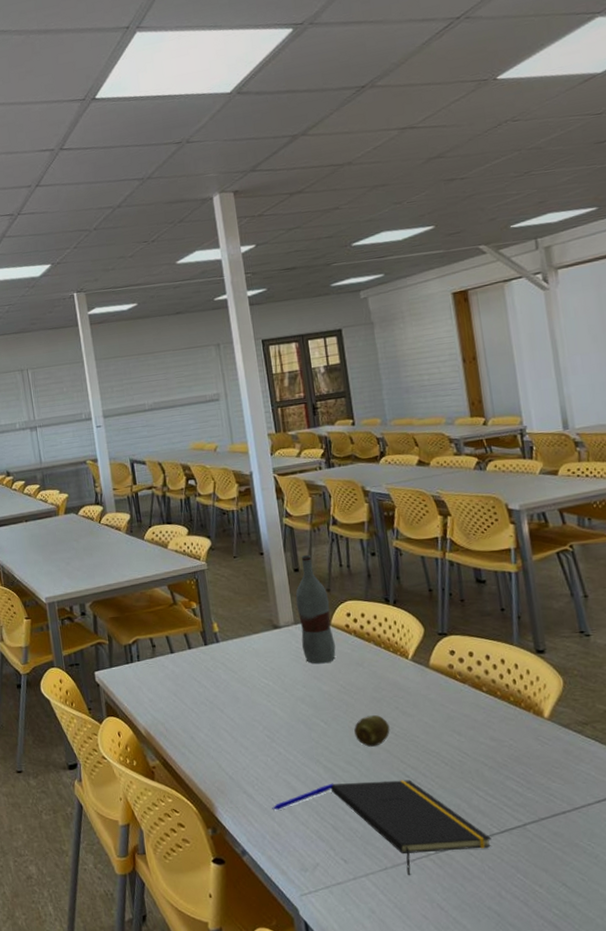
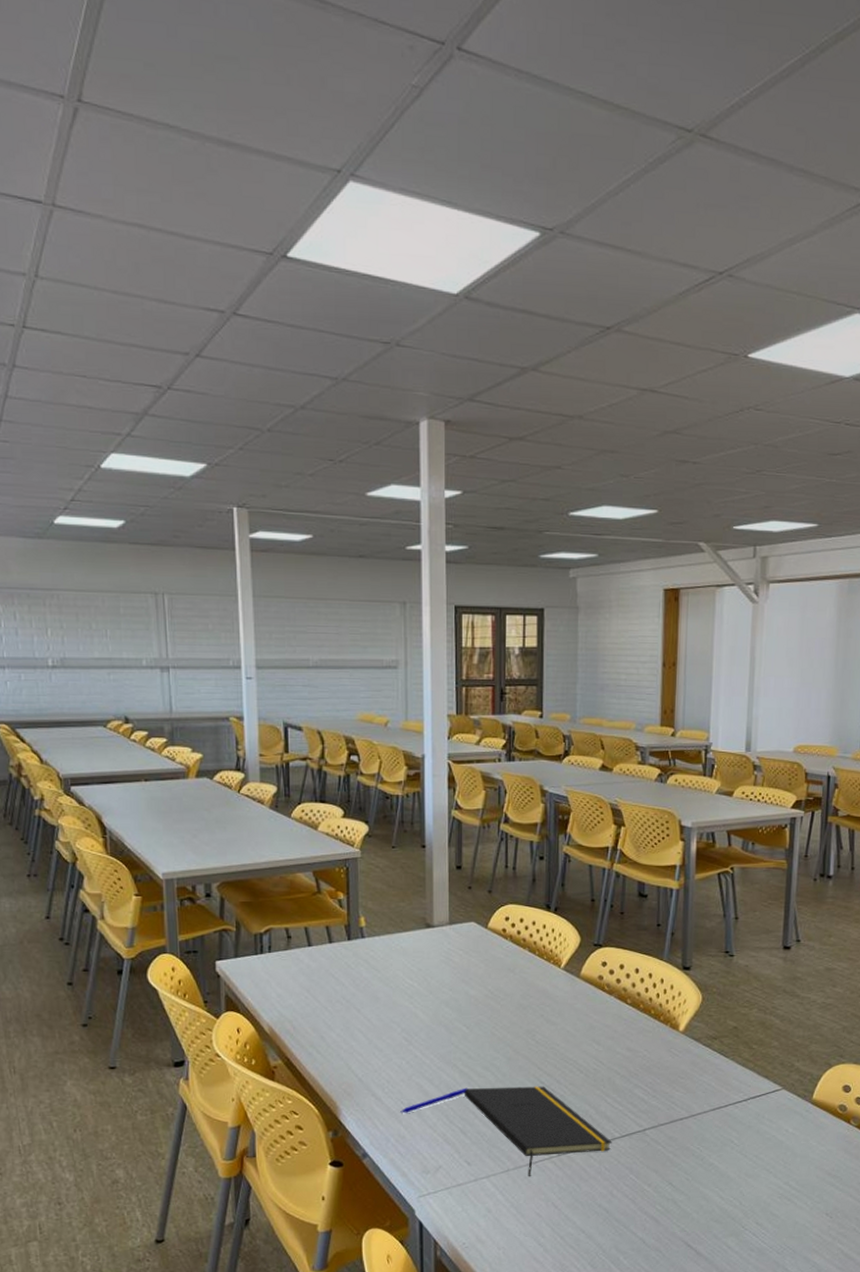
bottle: present [295,555,336,664] -> none [453,853,489,968]
fruit: present [354,715,390,747] -> none [496,1022,532,1053]

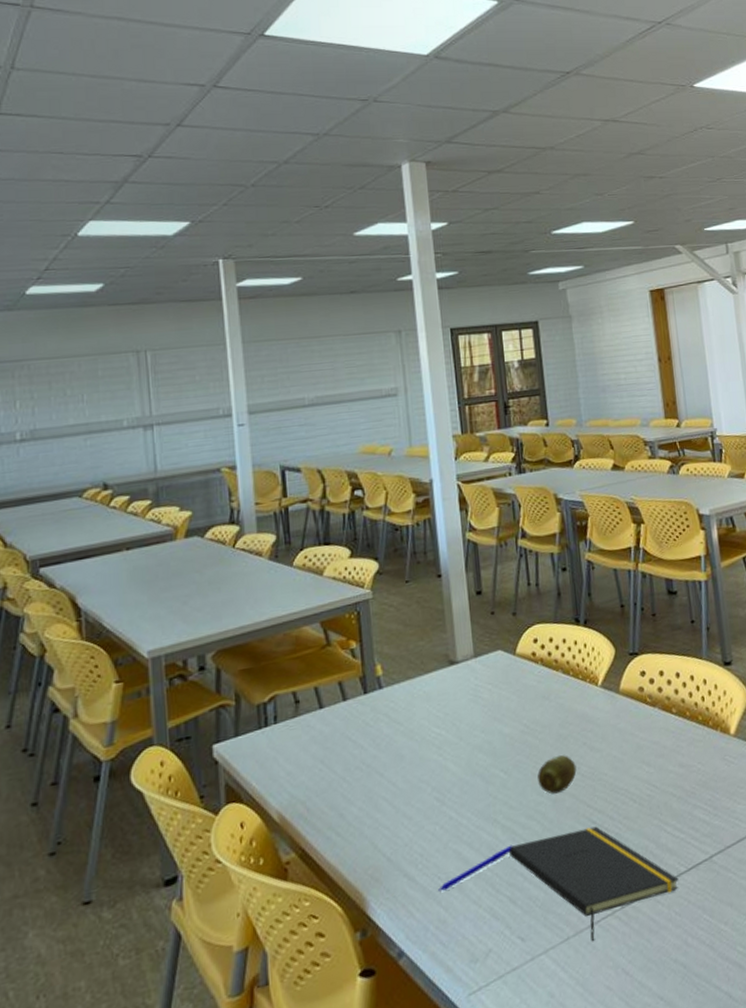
fruit: none [496,1022,532,1053] -> present [537,755,577,794]

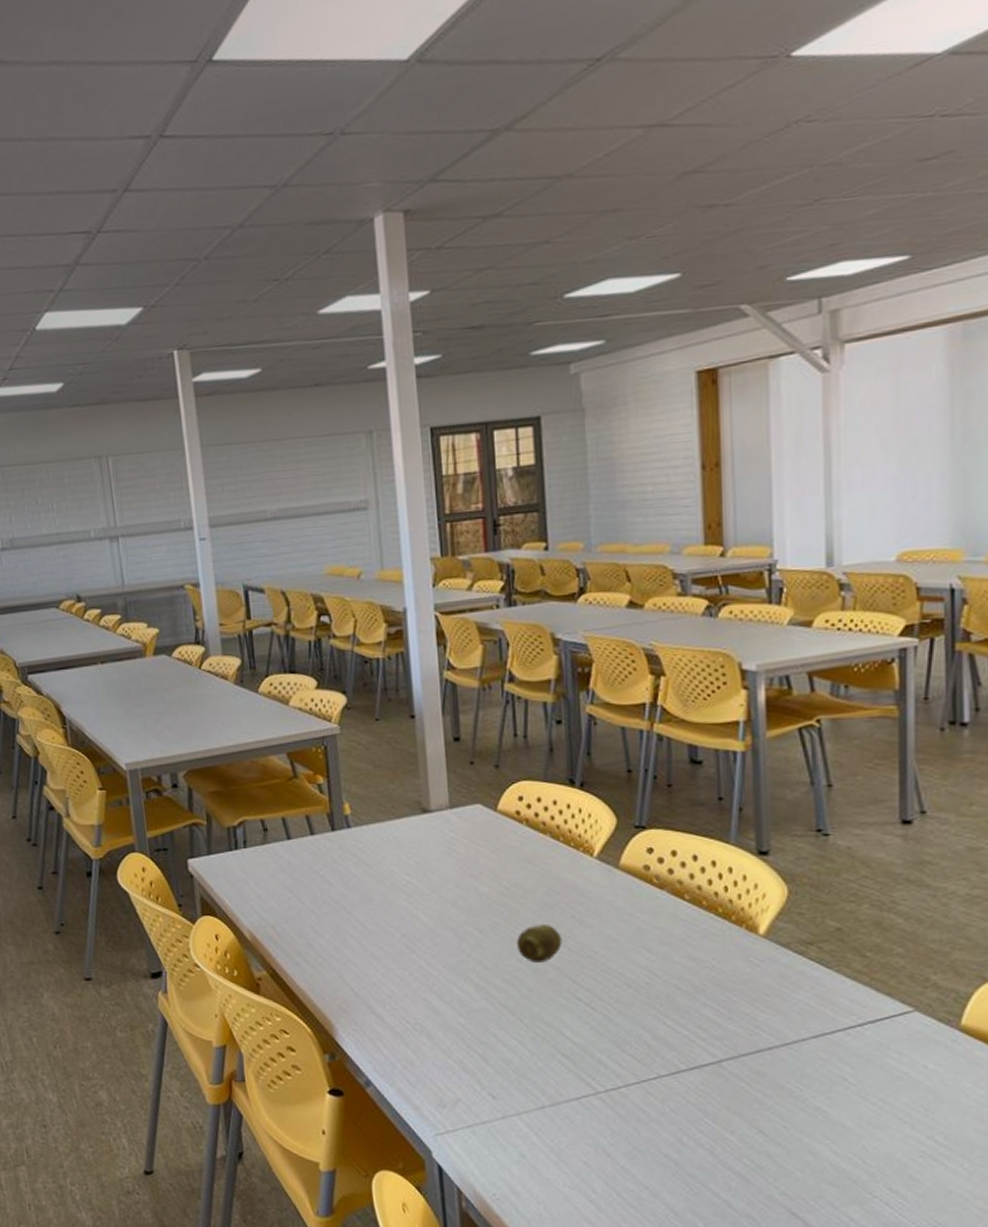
pen: present [438,845,512,892] -> none [406,1005,485,1034]
notepad: present [508,826,679,942] -> none [481,1004,677,1117]

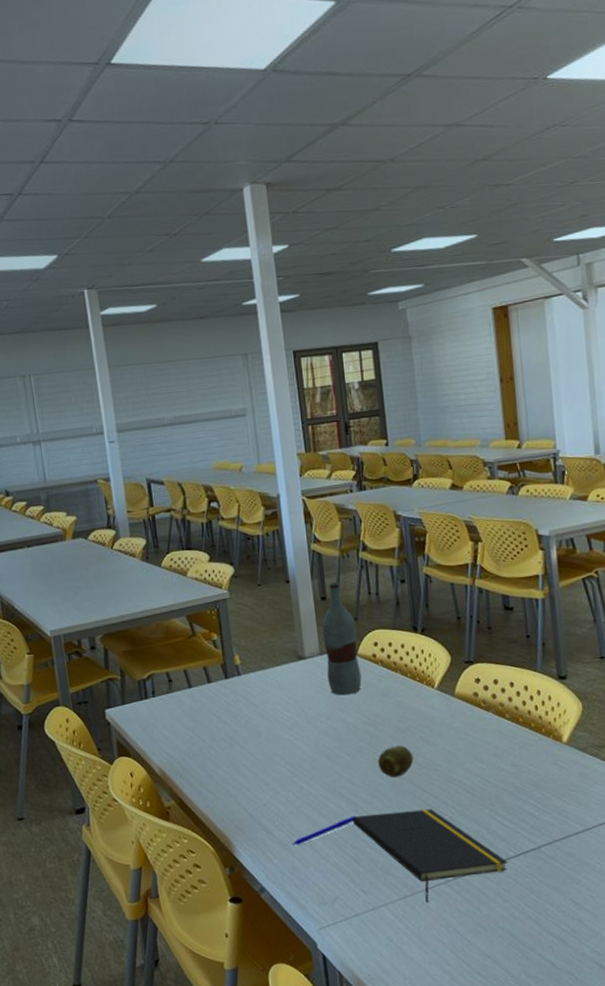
pen: none [406,1005,485,1034] -> present [292,815,355,845]
bottle: none [453,720,501,859] -> present [322,583,362,696]
notepad: none [481,1004,677,1117] -> present [352,809,508,903]

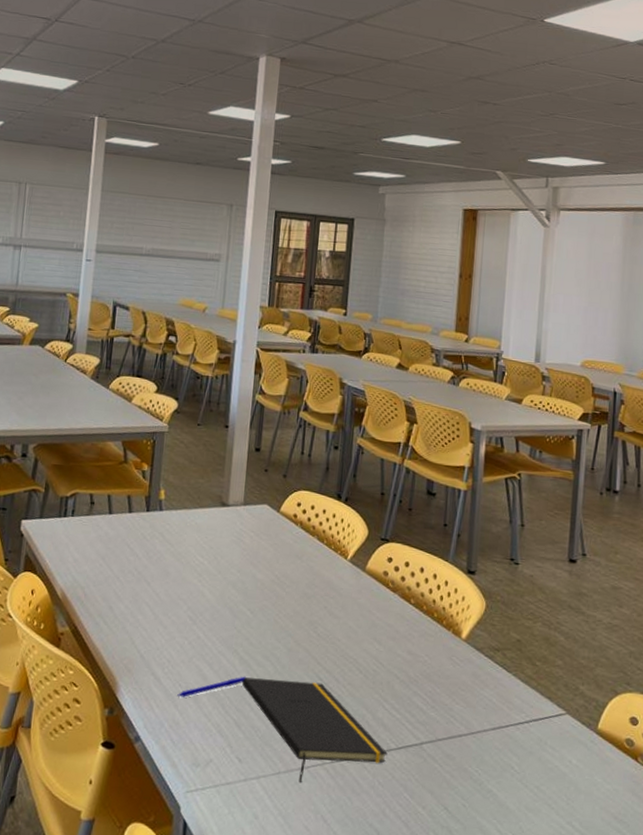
bottle: present [322,583,362,696] -> none [245,436,284,551]
fruit: present [378,745,414,778] -> none [278,611,314,644]

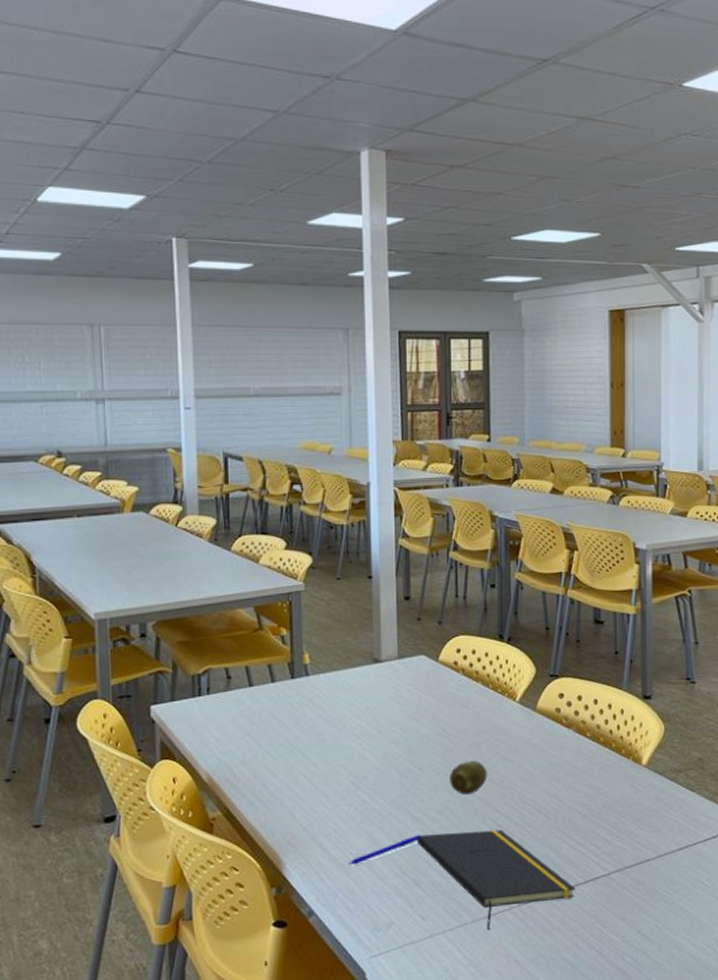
fruit: none [278,611,314,644] -> present [450,761,487,795]

